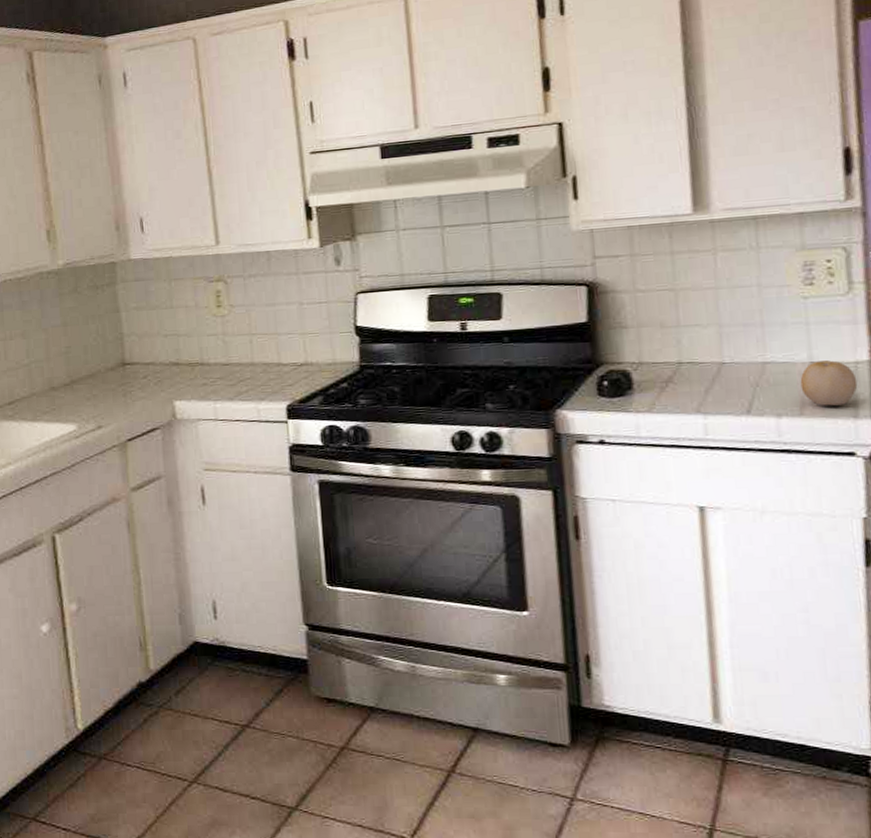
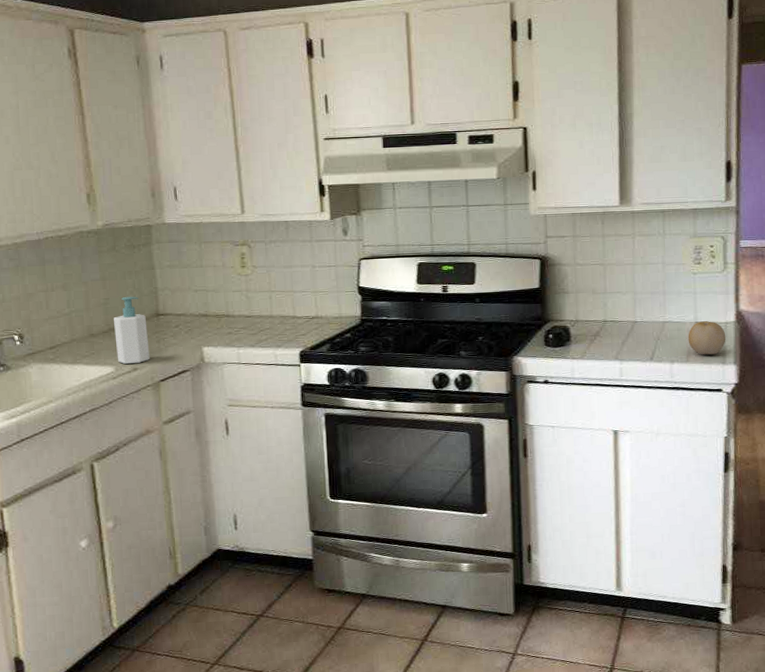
soap bottle: none [76,343,116,421] -> present [114,296,150,364]

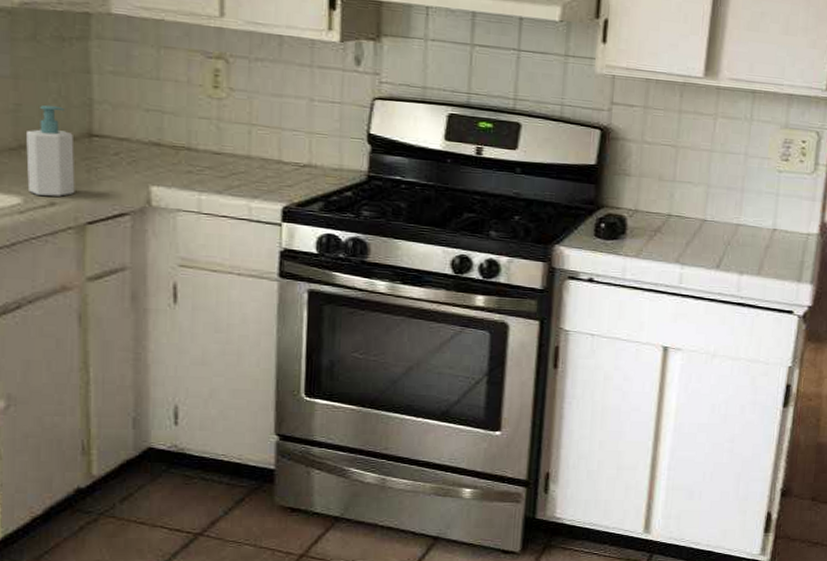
fruit: present [688,321,726,355] -> none [762,229,806,270]

